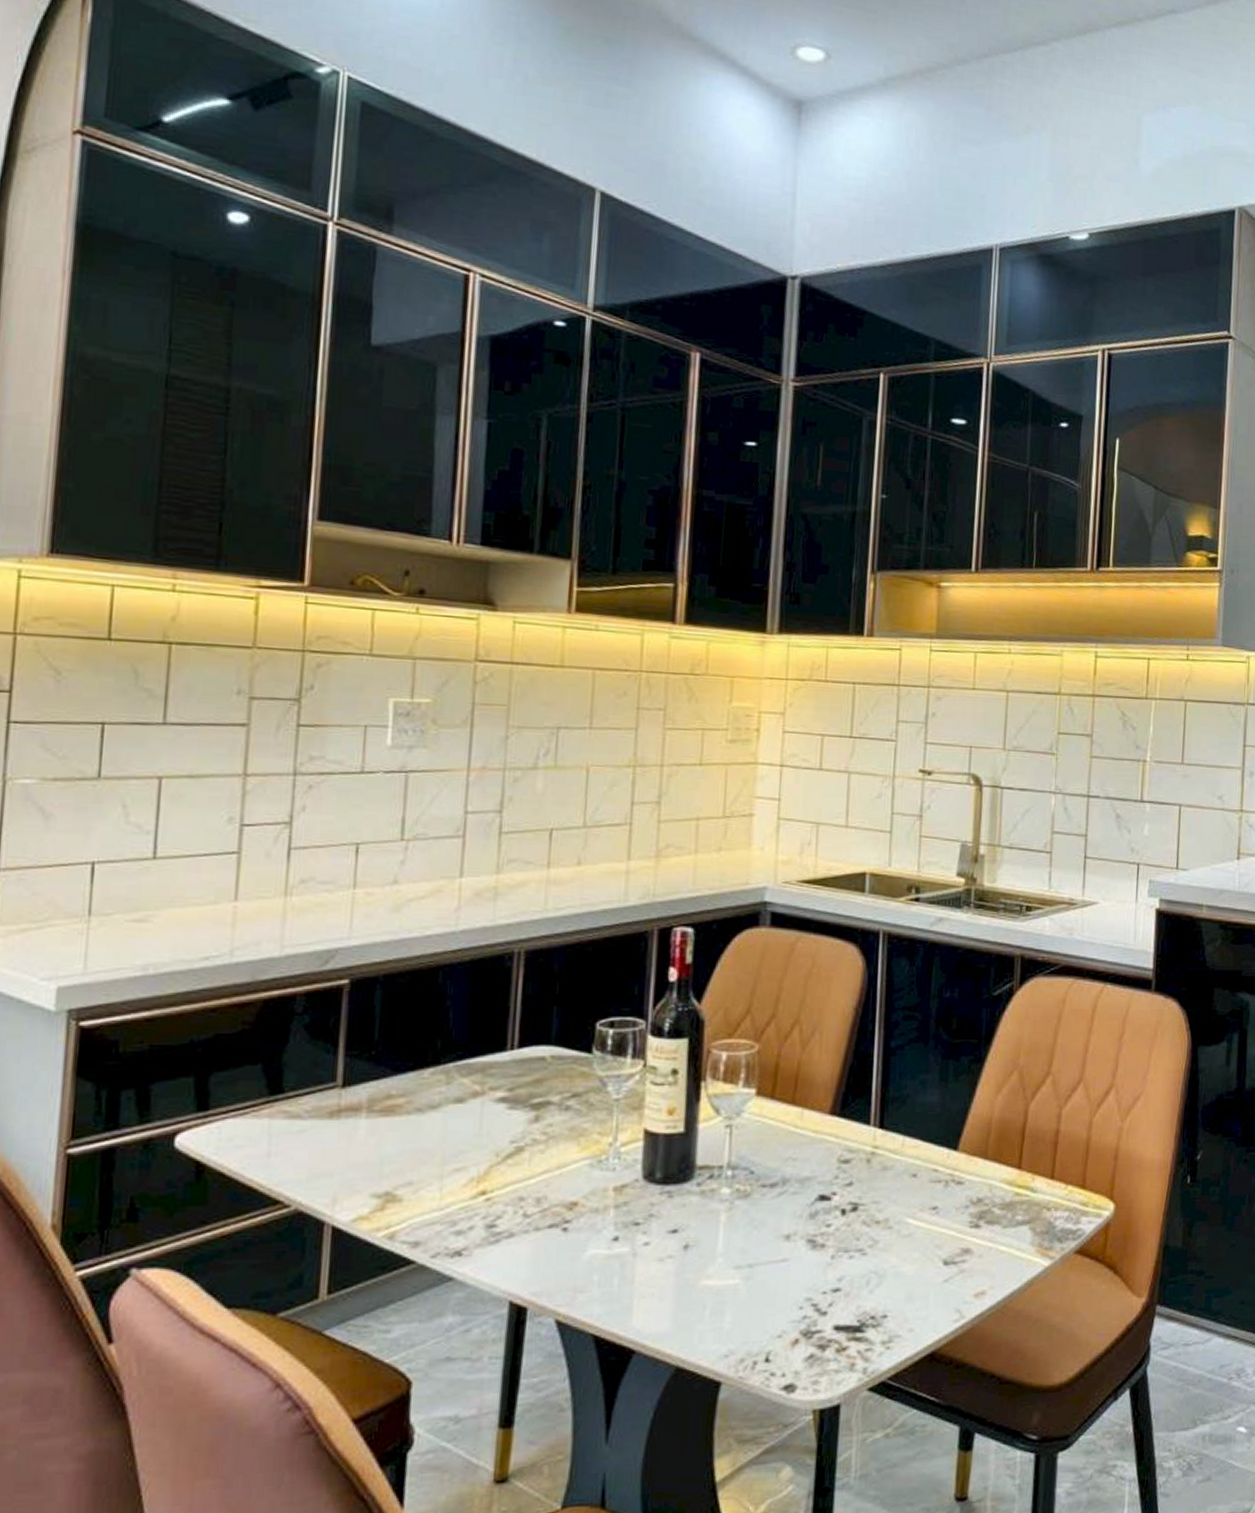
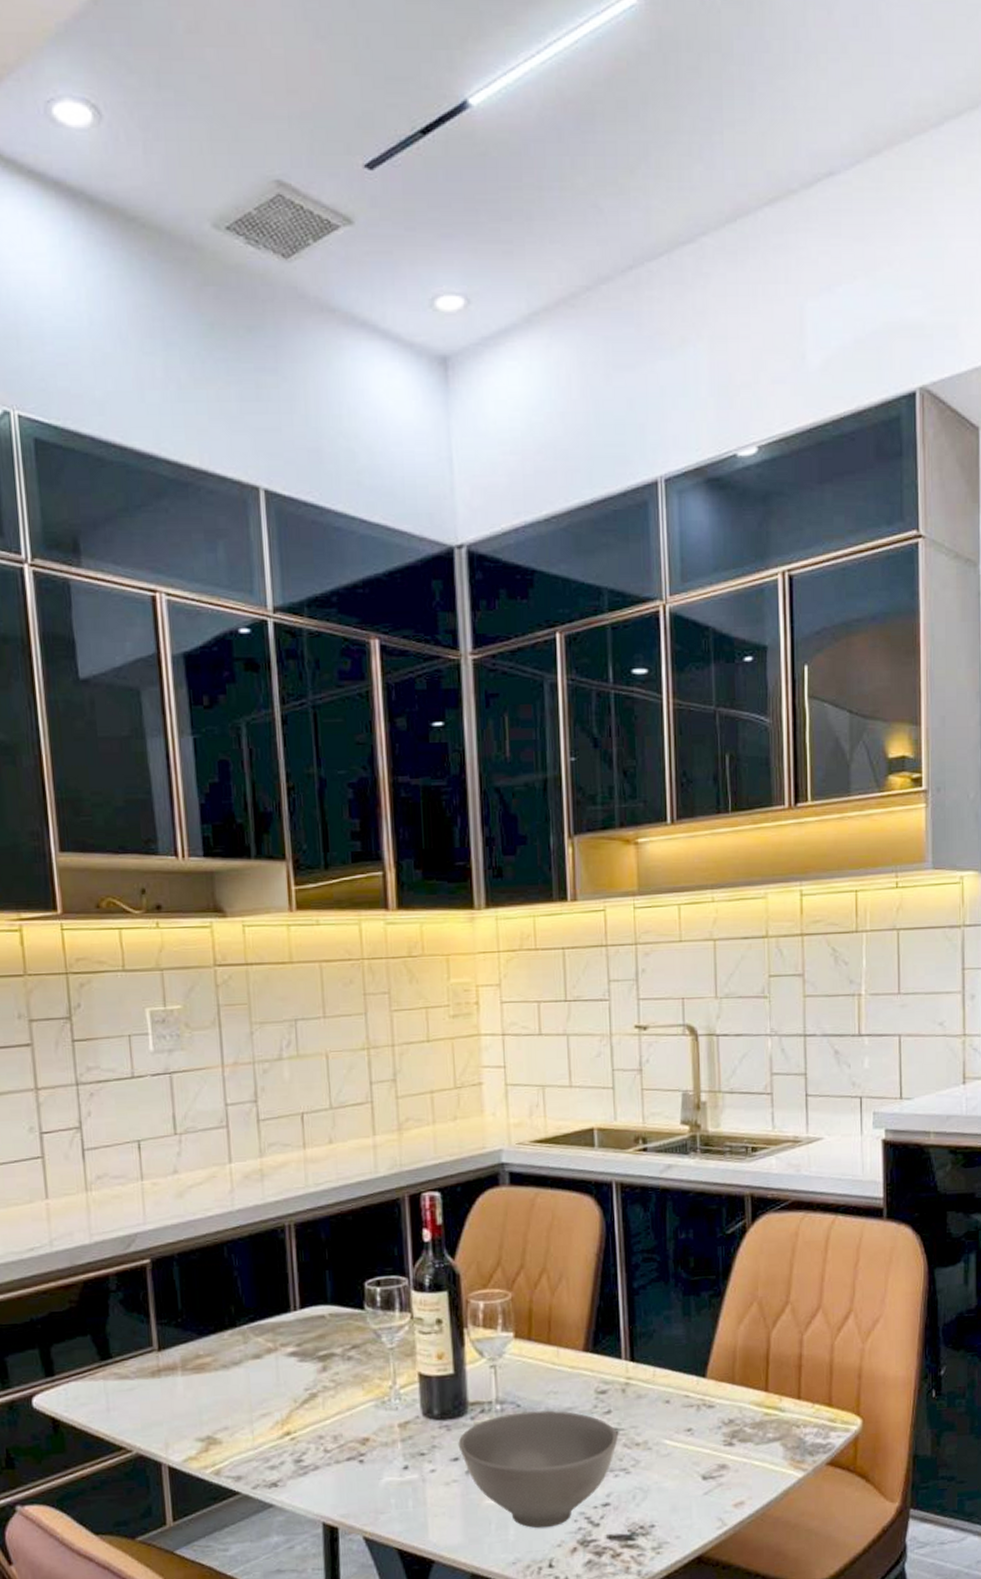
bowl: none [679,1179,857,1316] -> present [458,1410,618,1528]

